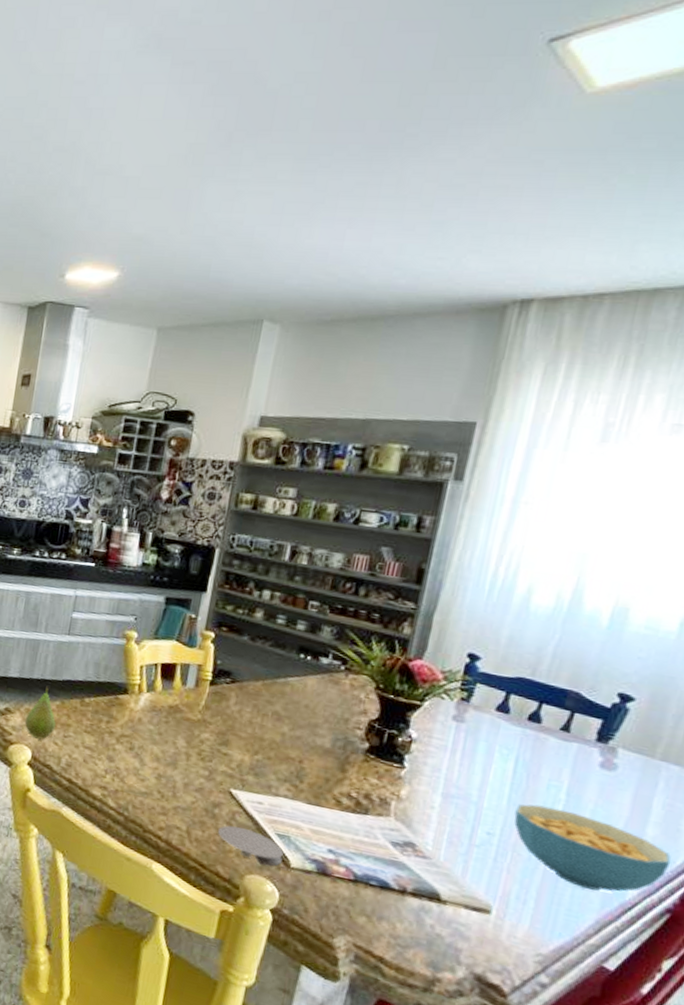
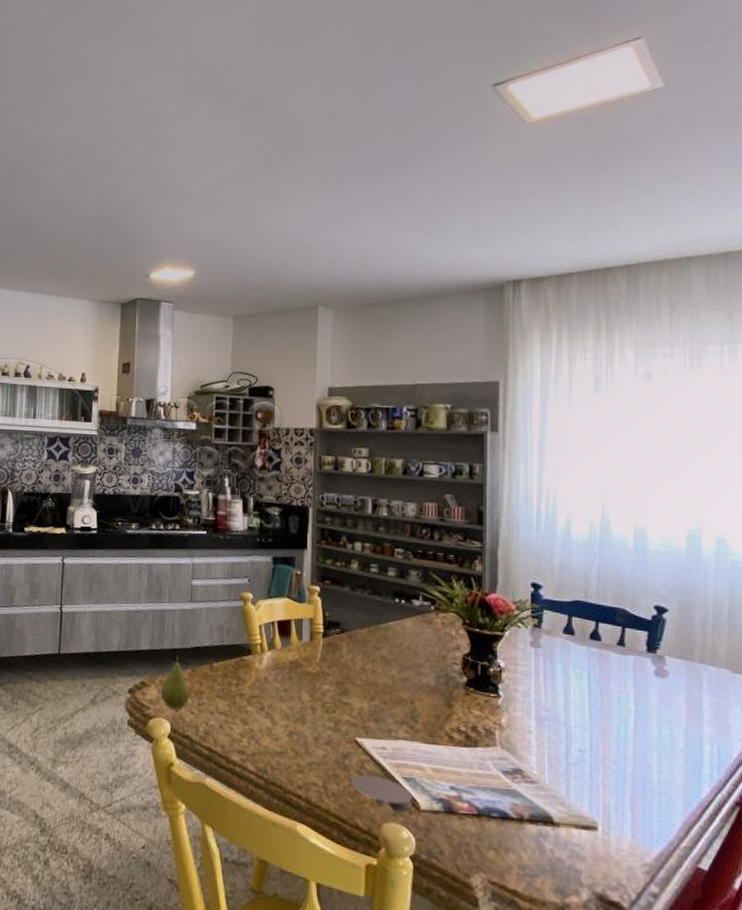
cereal bowl: present [514,804,671,892] -> none [597,717,729,793]

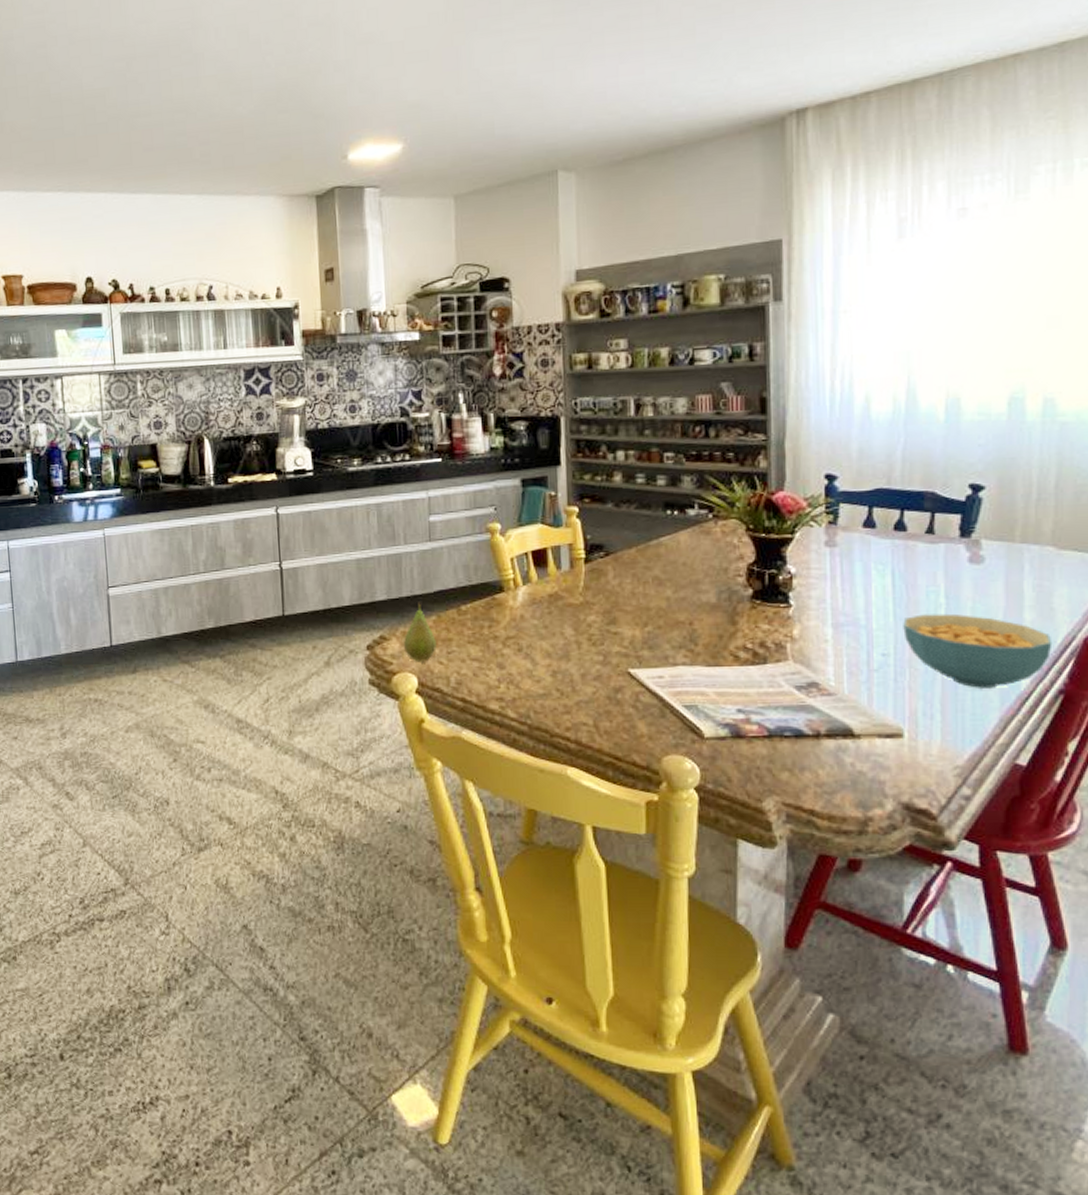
coaster: present [350,774,412,812] -> none [624,707,695,742]
cereal bowl: none [597,717,729,793] -> present [903,613,1053,688]

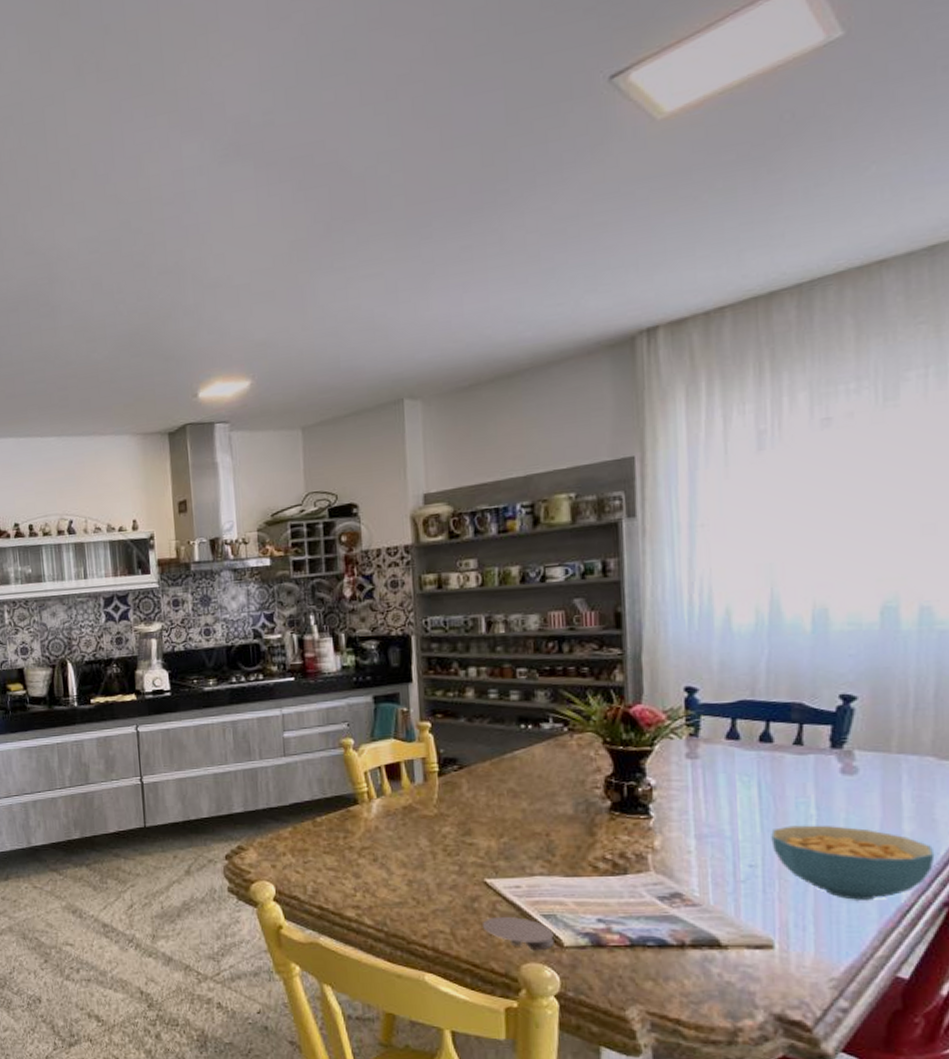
fruit: present [404,602,437,662] -> none [261,814,293,871]
coaster: none [624,707,695,742] -> present [481,916,554,951]

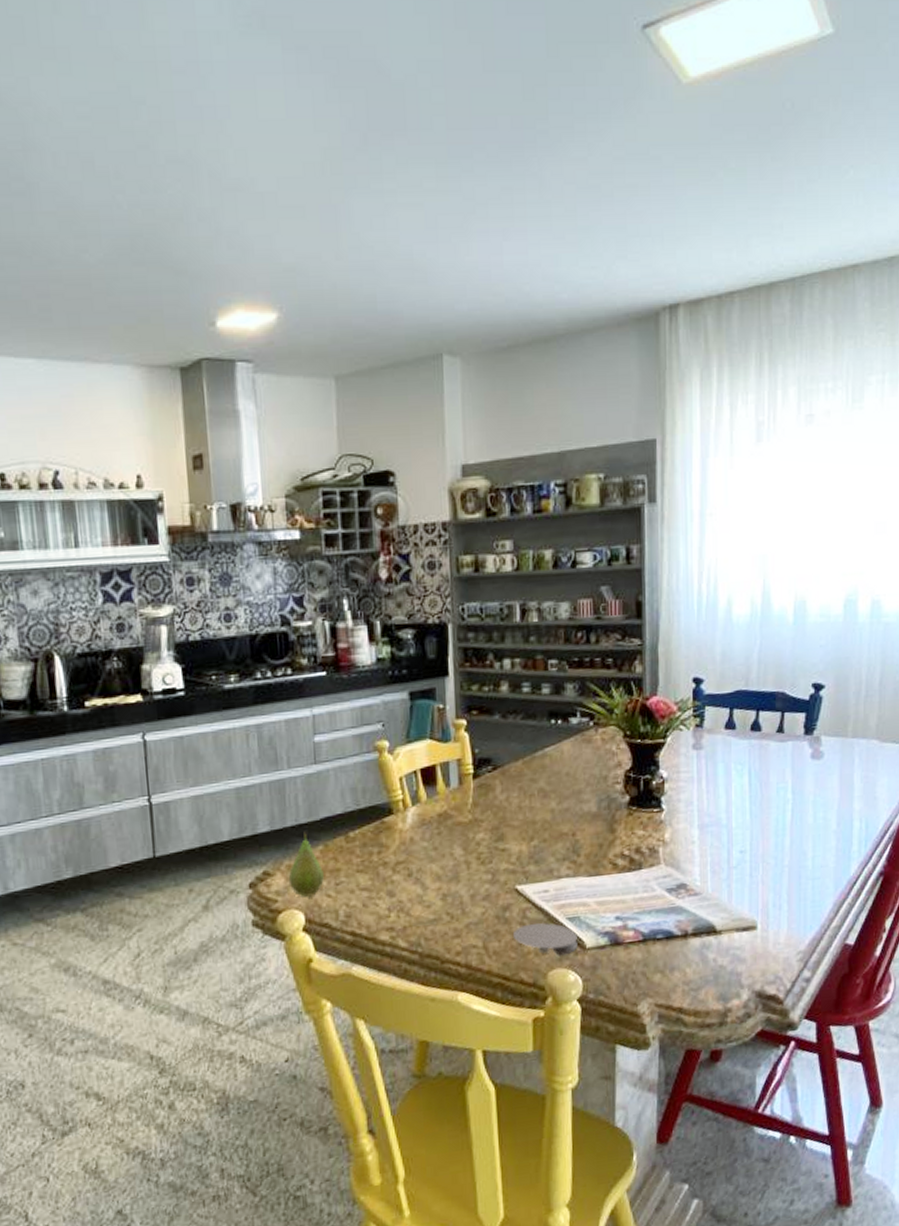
fruit: none [261,814,293,871] -> present [289,831,324,897]
cereal bowl: present [771,825,935,900] -> none [757,808,875,877]

